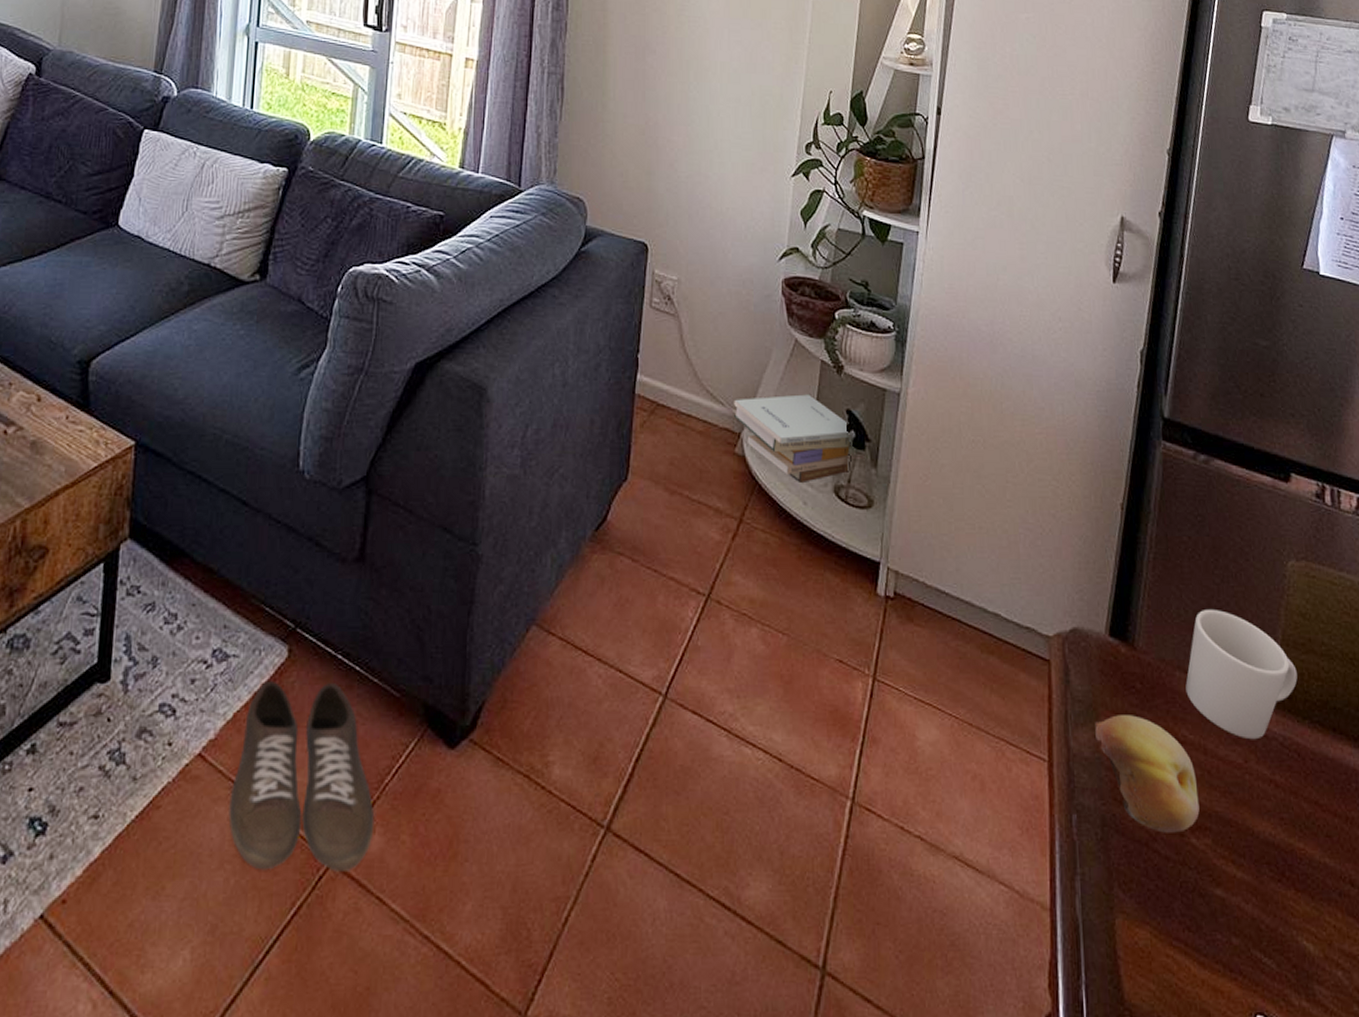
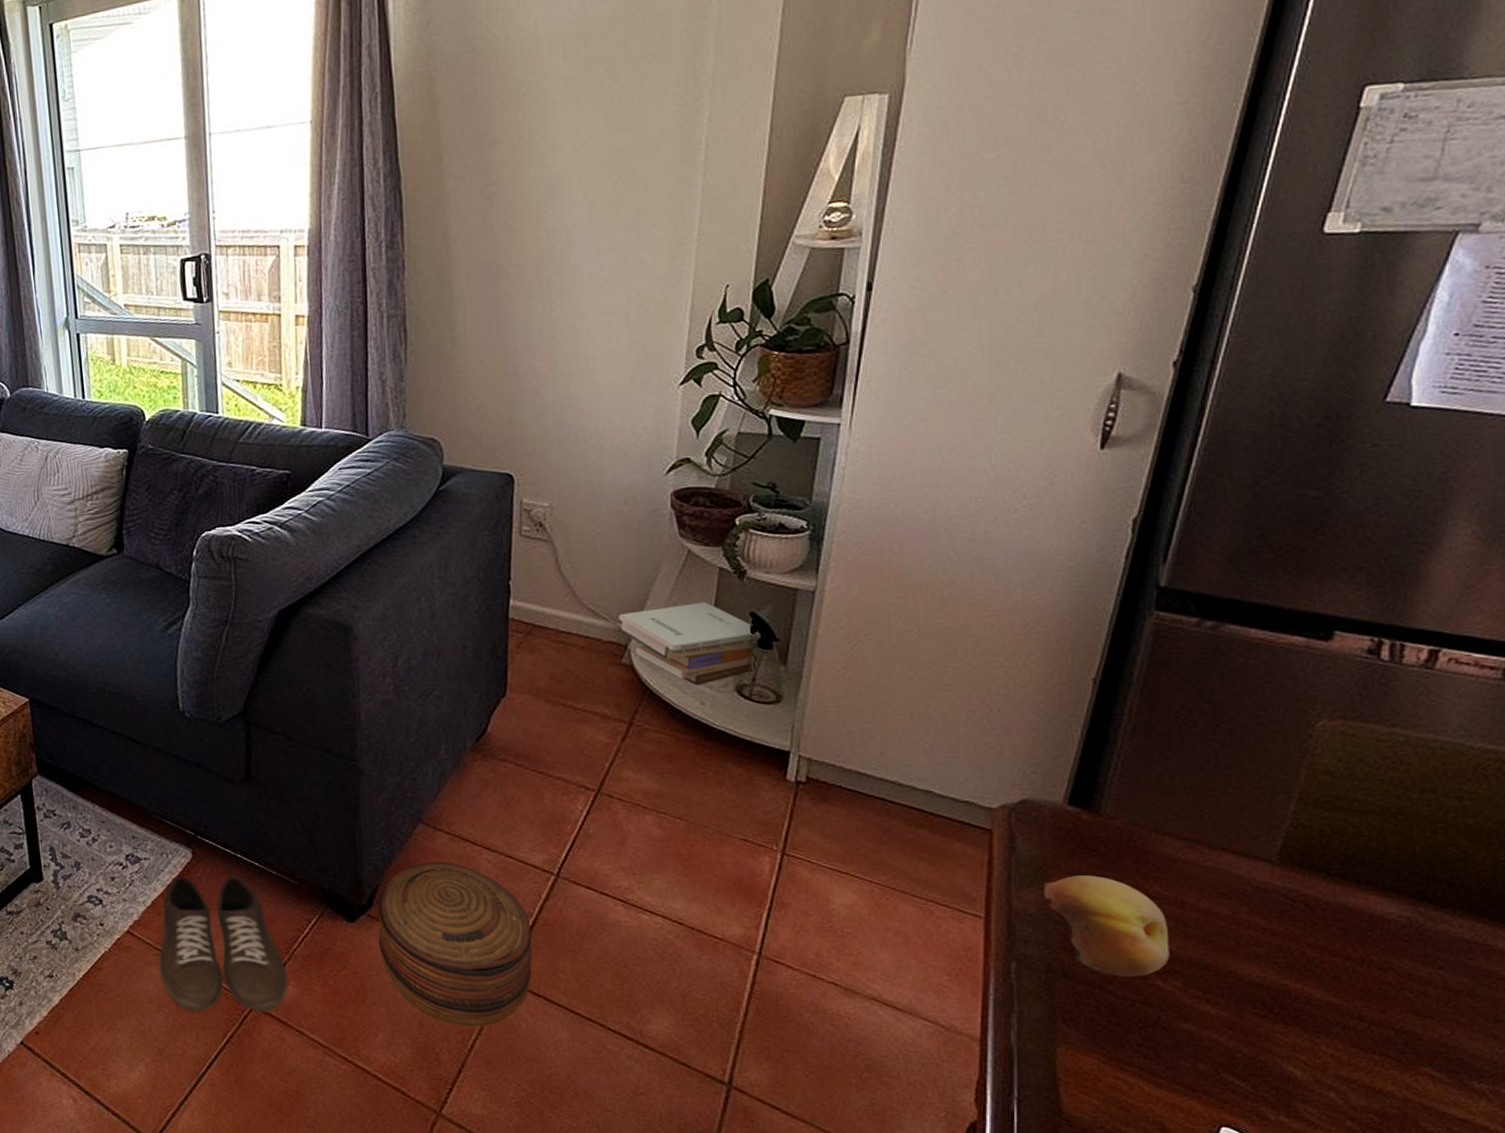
basket: none [478,673,636,892] -> present [377,861,533,1027]
mug: present [1185,608,1298,740] -> none [1163,773,1315,894]

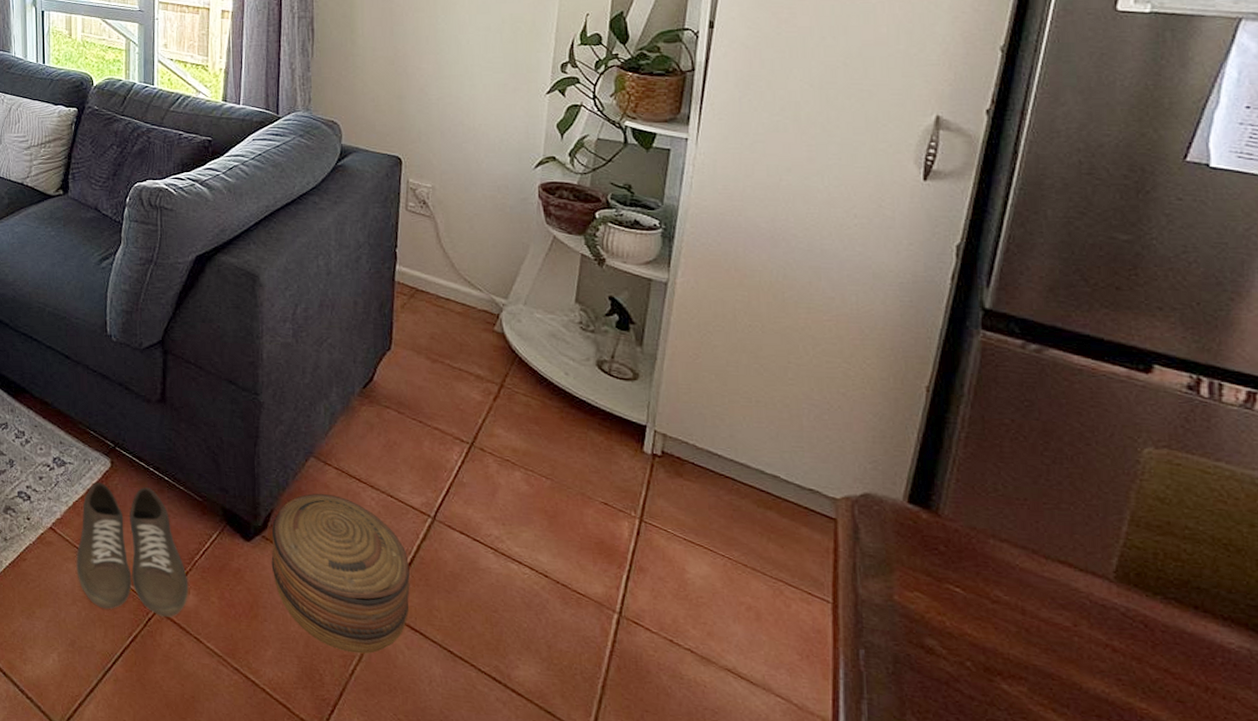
books: present [619,602,756,685] -> none [492,283,614,357]
fruit: present [1044,875,1169,977] -> none [888,571,1013,678]

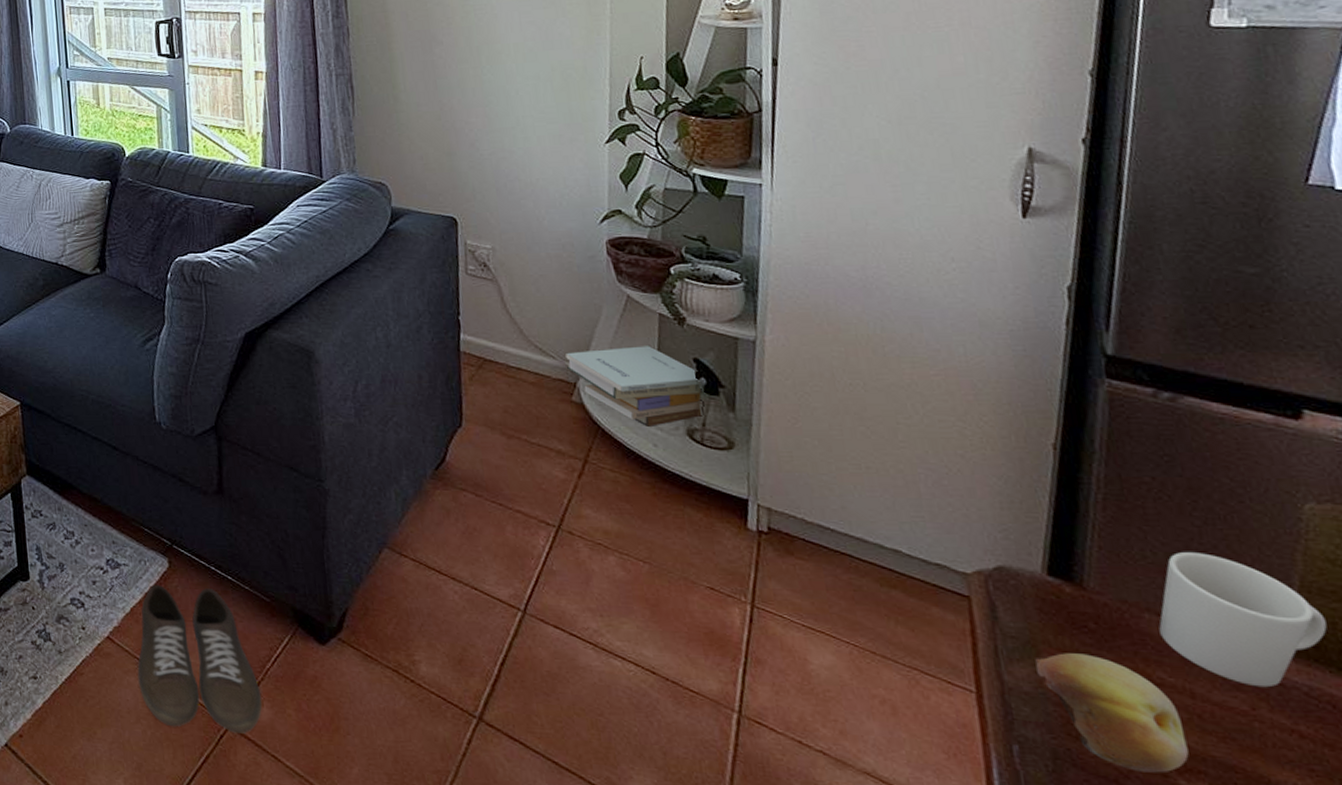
basket: present [271,493,410,654] -> none [348,588,506,769]
books: none [492,283,614,357] -> present [566,346,704,426]
fruit: none [888,571,1013,678] -> present [1035,653,1189,773]
mug: none [1001,486,1149,608] -> present [1158,551,1327,688]

